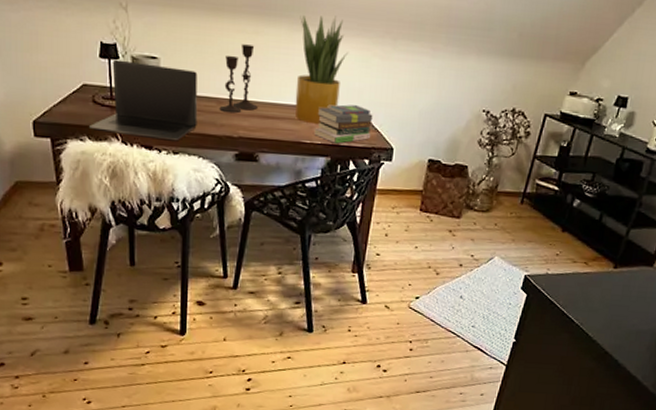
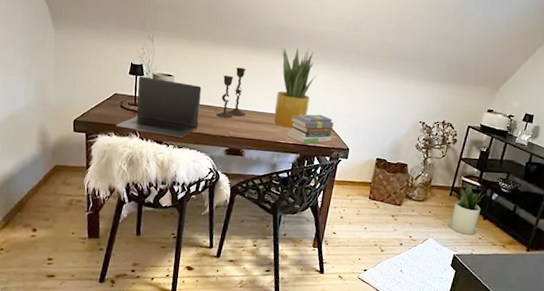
planter: none [517,190,564,251] -> present [447,185,484,235]

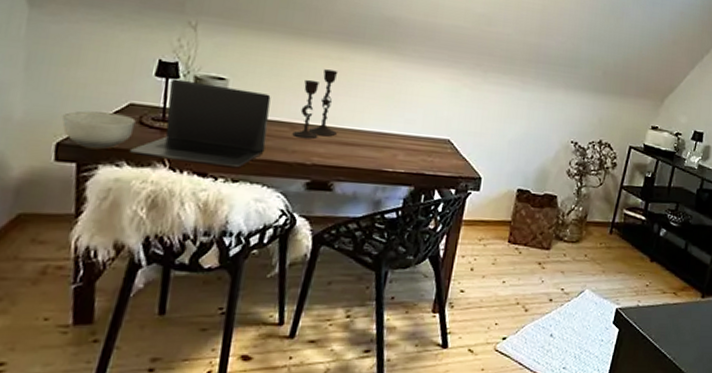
bowl: none [76,98,119,125] -> present [61,111,136,150]
planter: present [274,48,316,129] -> none [378,45,437,153]
books: present [288,114,334,144] -> none [397,133,461,173]
planter: present [447,185,484,235] -> none [608,219,651,282]

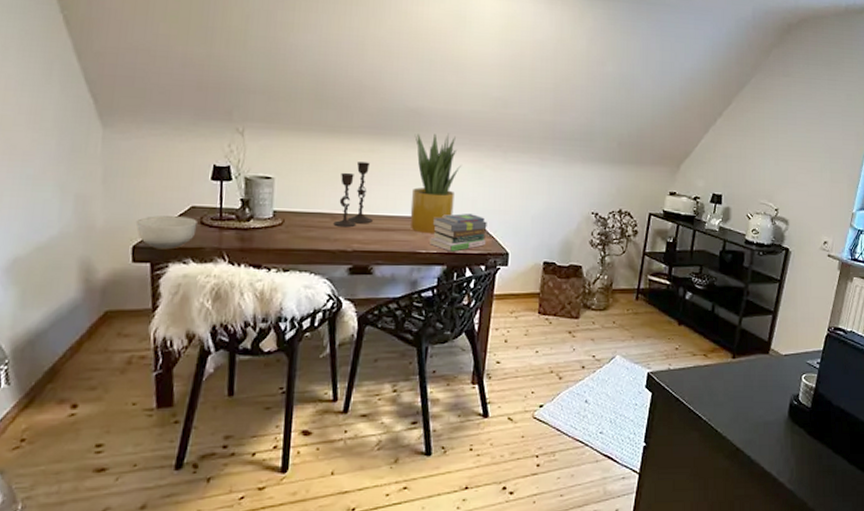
laptop computer: present [128,78,271,168] -> none [193,181,312,259]
planter: none [378,45,437,153] -> present [410,133,461,235]
books: none [397,133,461,173] -> present [430,214,487,252]

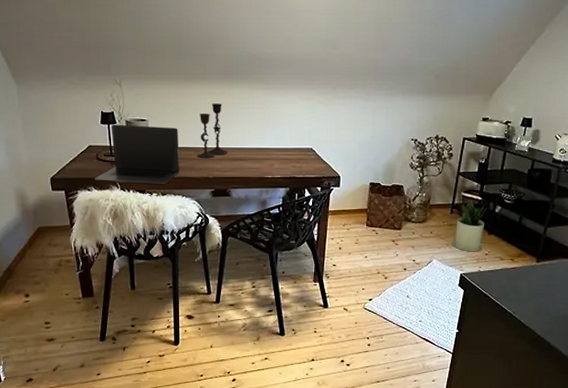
bowl: present [135,216,198,250] -> none [50,154,95,180]
laptop computer: none [193,181,312,259] -> present [94,124,180,185]
planter: present [410,133,461,235] -> none [257,74,297,162]
books: present [430,214,487,252] -> none [274,144,321,176]
planter: none [636,285,676,346] -> present [451,200,487,252]

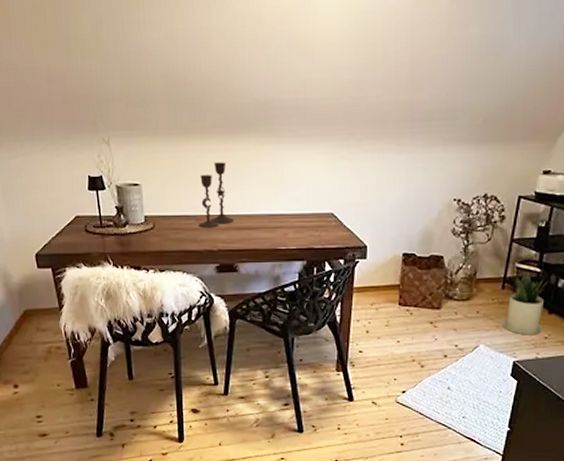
laptop computer: present [94,124,180,185] -> none [83,190,179,260]

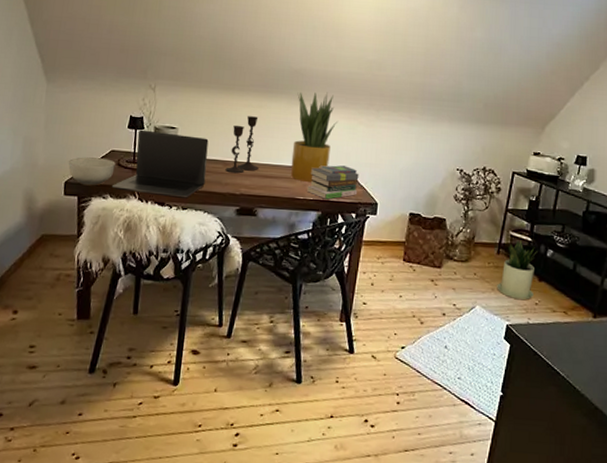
bowl: none [34,226,83,256] -> present [68,157,116,186]
laptop computer: none [83,190,179,260] -> present [111,129,209,198]
planter: none [266,124,315,231] -> present [291,92,337,183]
books: none [289,208,344,247] -> present [307,165,359,199]

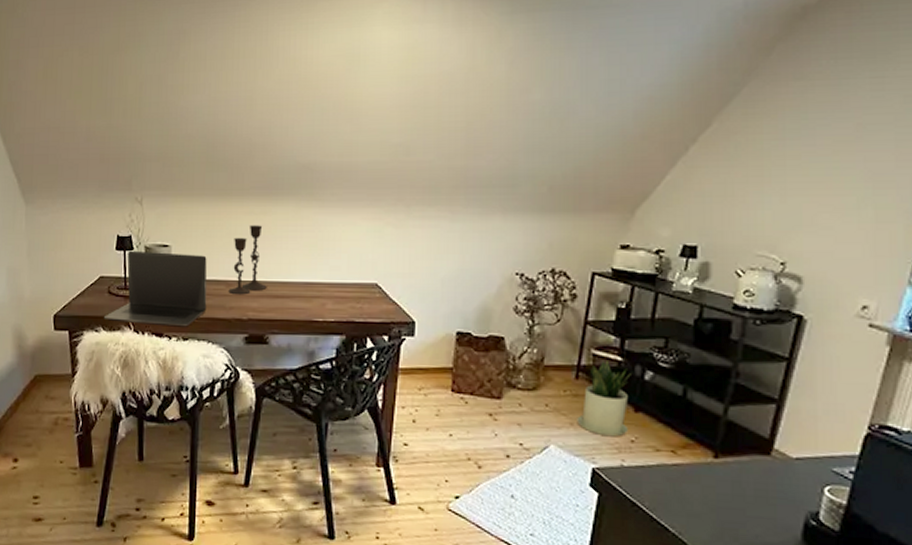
bowl: present [68,157,116,186] -> none [55,286,106,318]
planter: present [291,92,337,183] -> none [305,188,359,301]
books: present [307,165,359,199] -> none [327,278,390,320]

